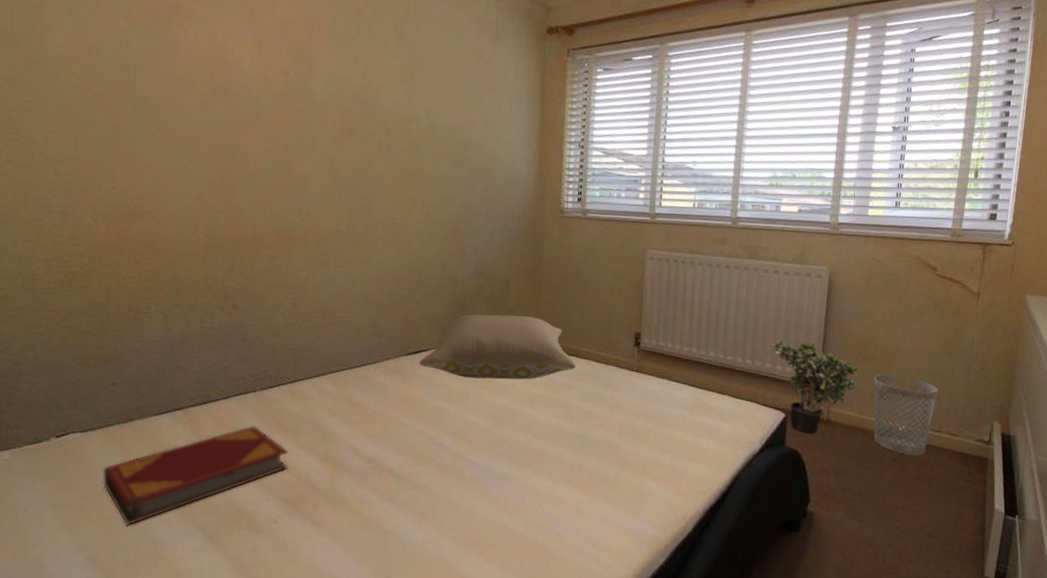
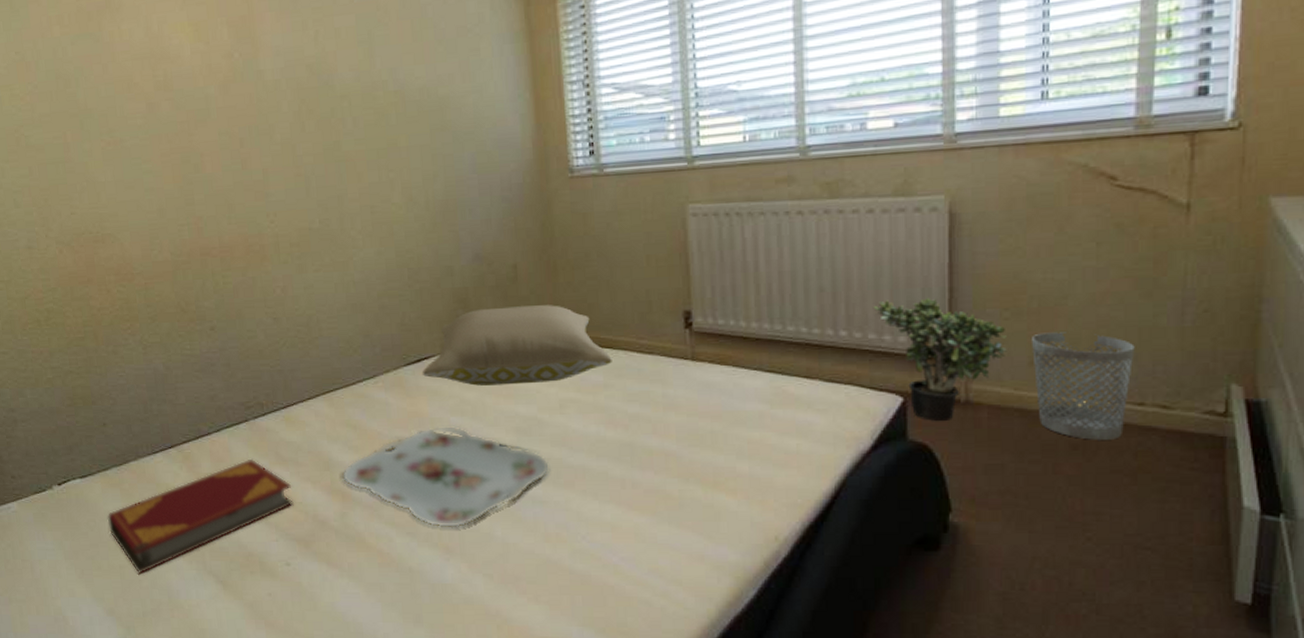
serving tray: none [335,408,516,497] -> present [341,425,550,528]

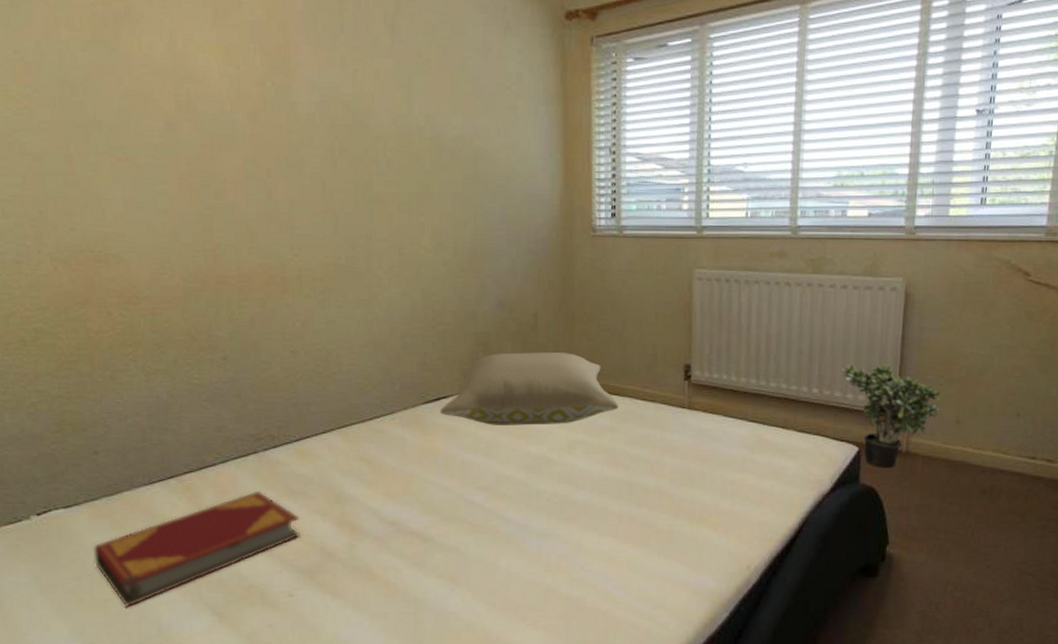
serving tray: present [341,425,550,528] -> none [352,462,556,560]
wastebasket: present [1030,332,1135,440] -> none [958,397,1032,486]

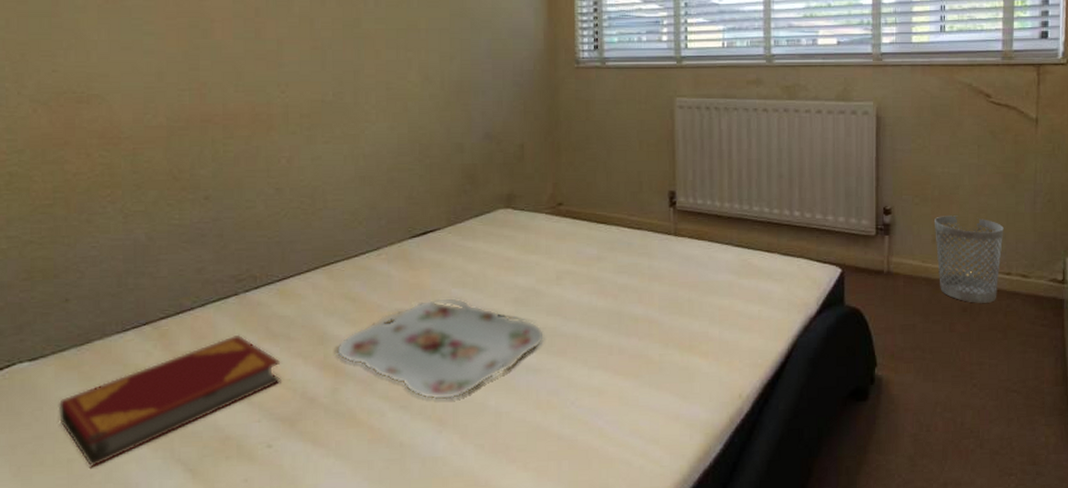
serving tray: none [352,462,556,560] -> present [336,297,545,400]
pillow: present [440,352,619,425] -> none [427,183,606,258]
potted plant: present [840,364,941,469] -> none [819,185,917,290]
wastebasket: none [958,397,1032,486] -> present [933,215,1004,303]

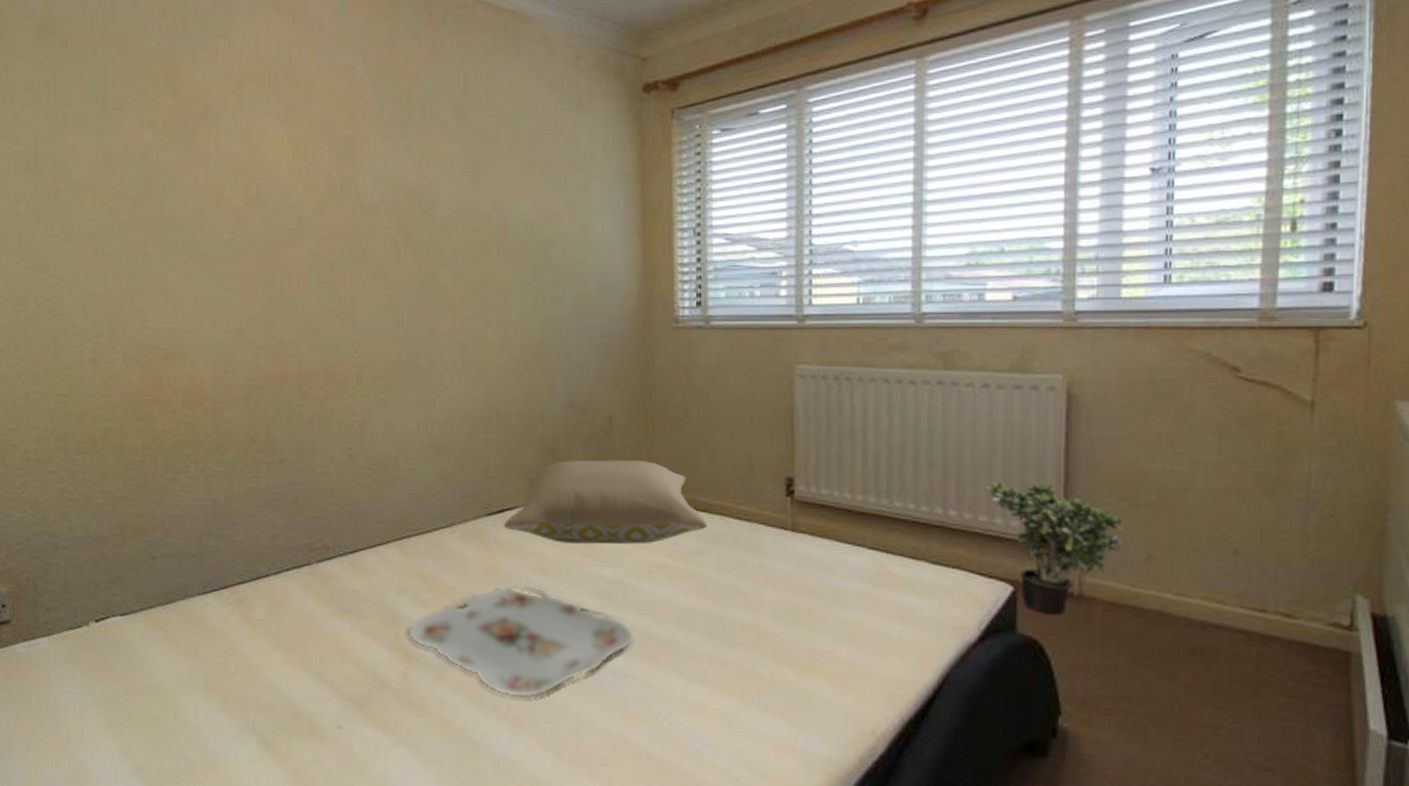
hardback book: present [58,334,281,467] -> none [145,606,352,727]
pillow: none [427,183,606,258] -> present [504,460,707,545]
potted plant: none [819,185,917,290] -> present [984,480,1124,616]
wastebasket: present [933,215,1004,303] -> none [1148,527,1257,647]

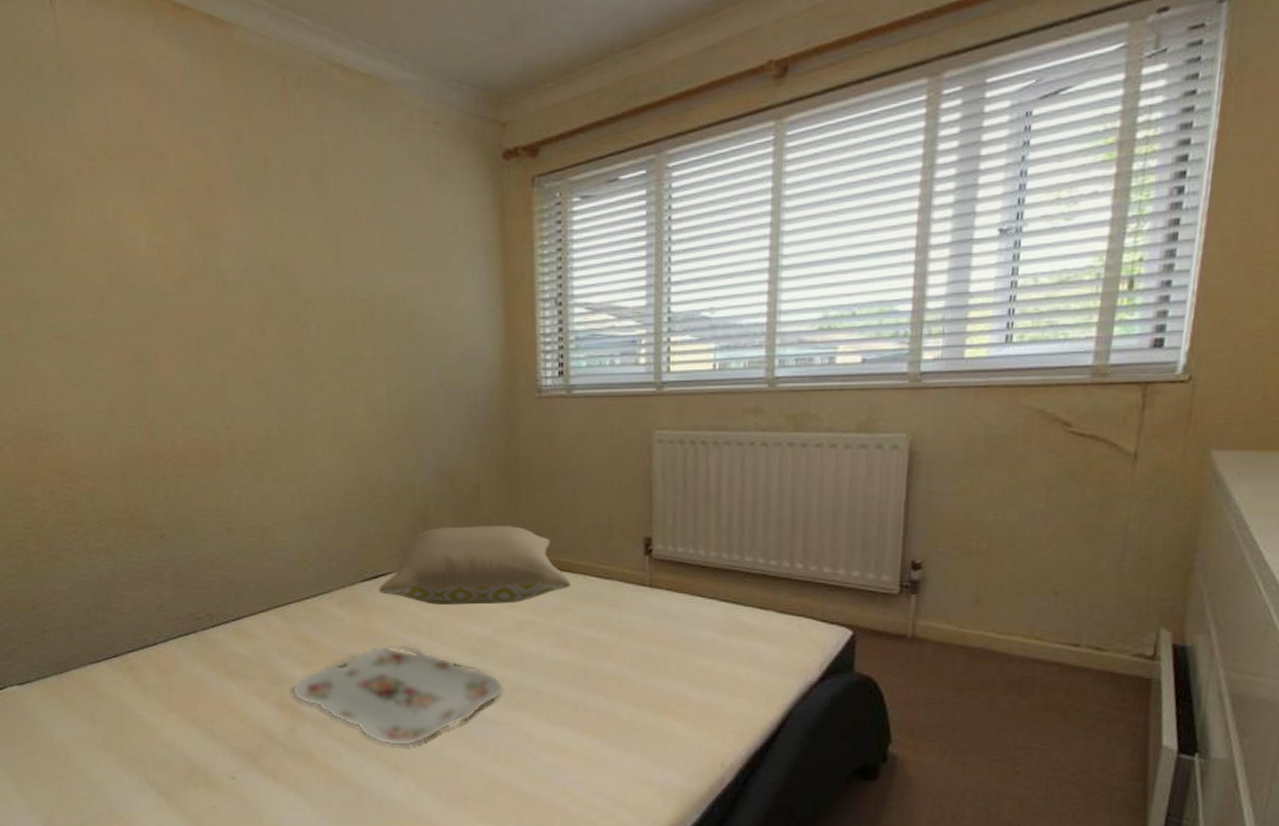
potted plant: present [984,480,1124,616] -> none [829,534,955,656]

